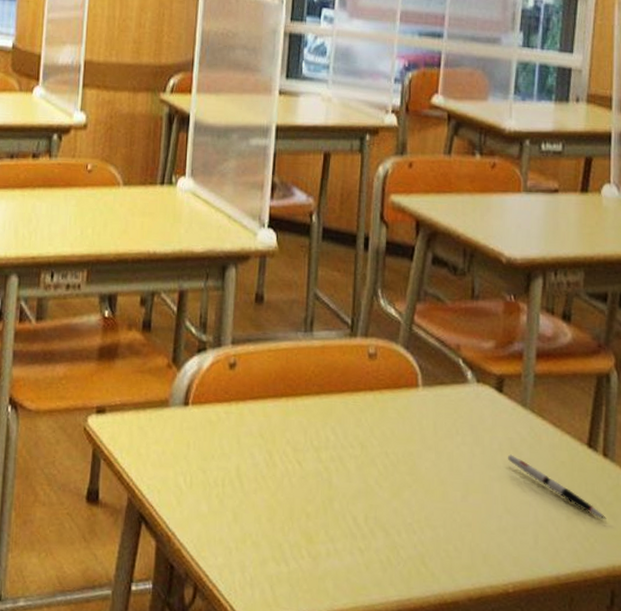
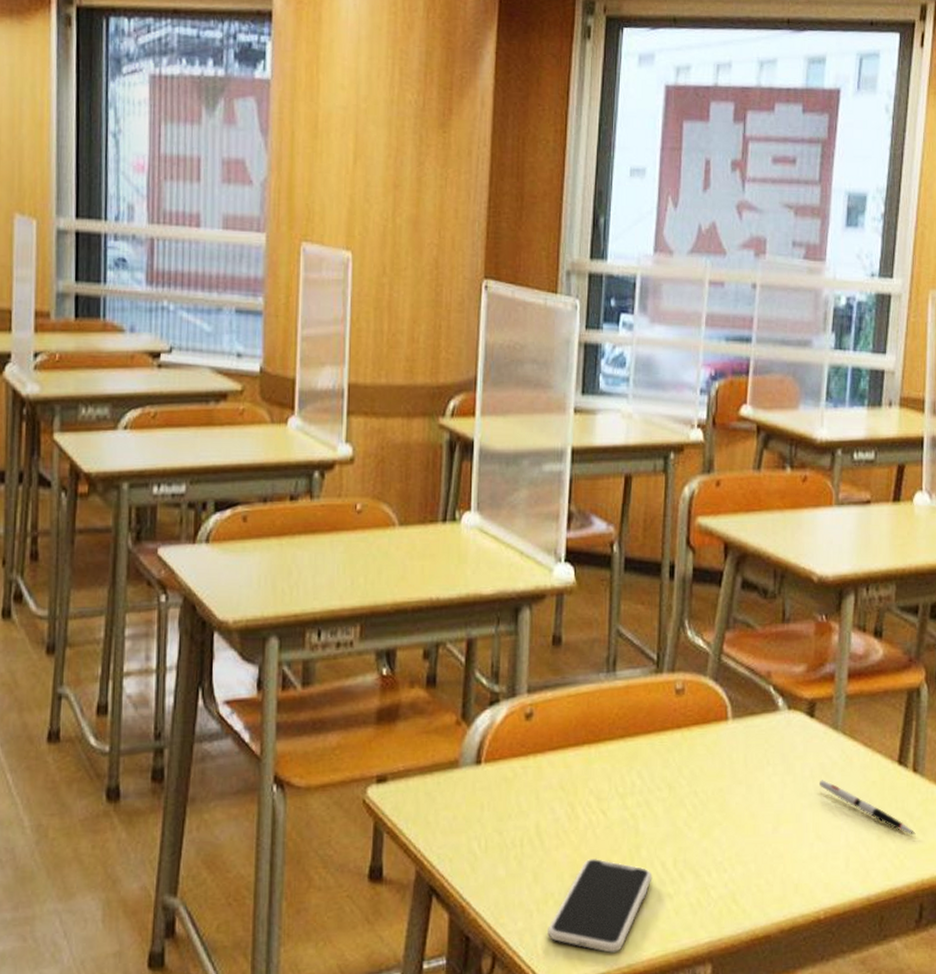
smartphone: none [245,505,344,599] -> present [548,858,653,953]

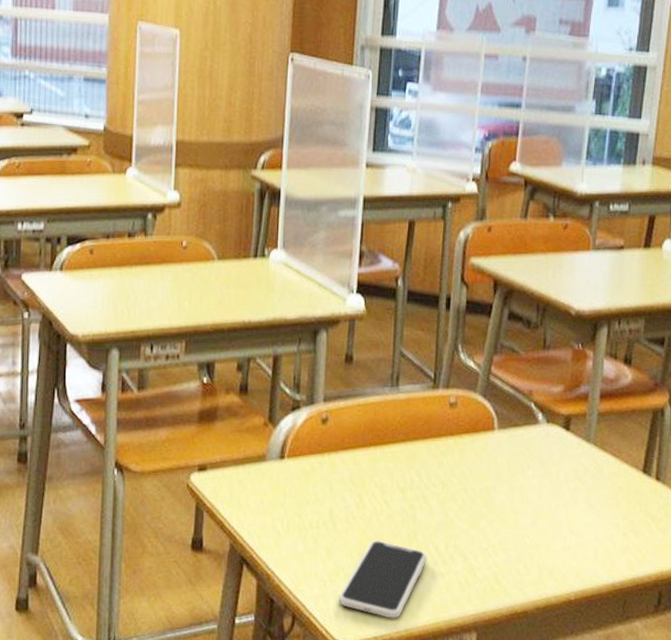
pen: present [820,780,916,835] -> none [573,483,657,533]

